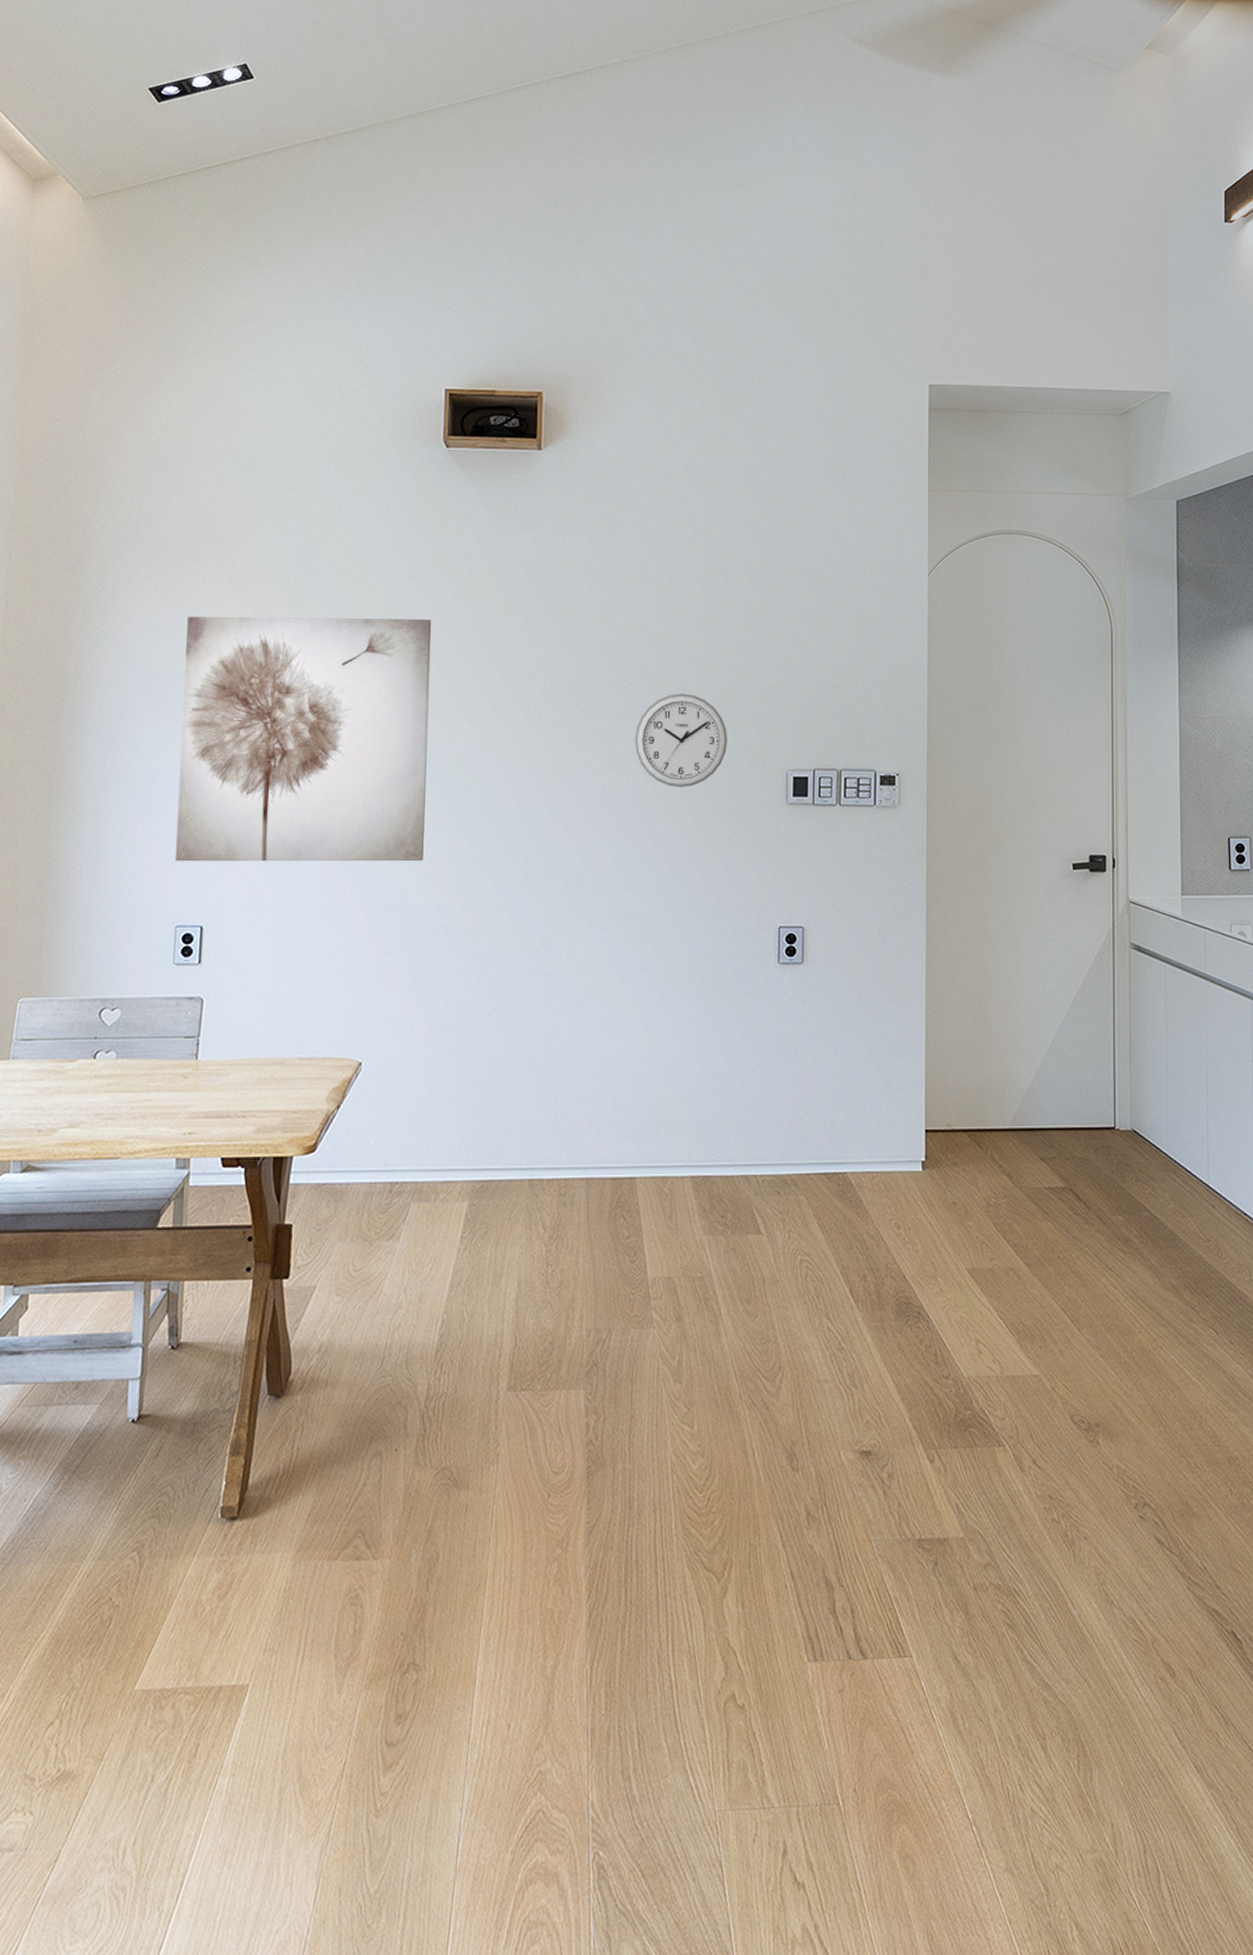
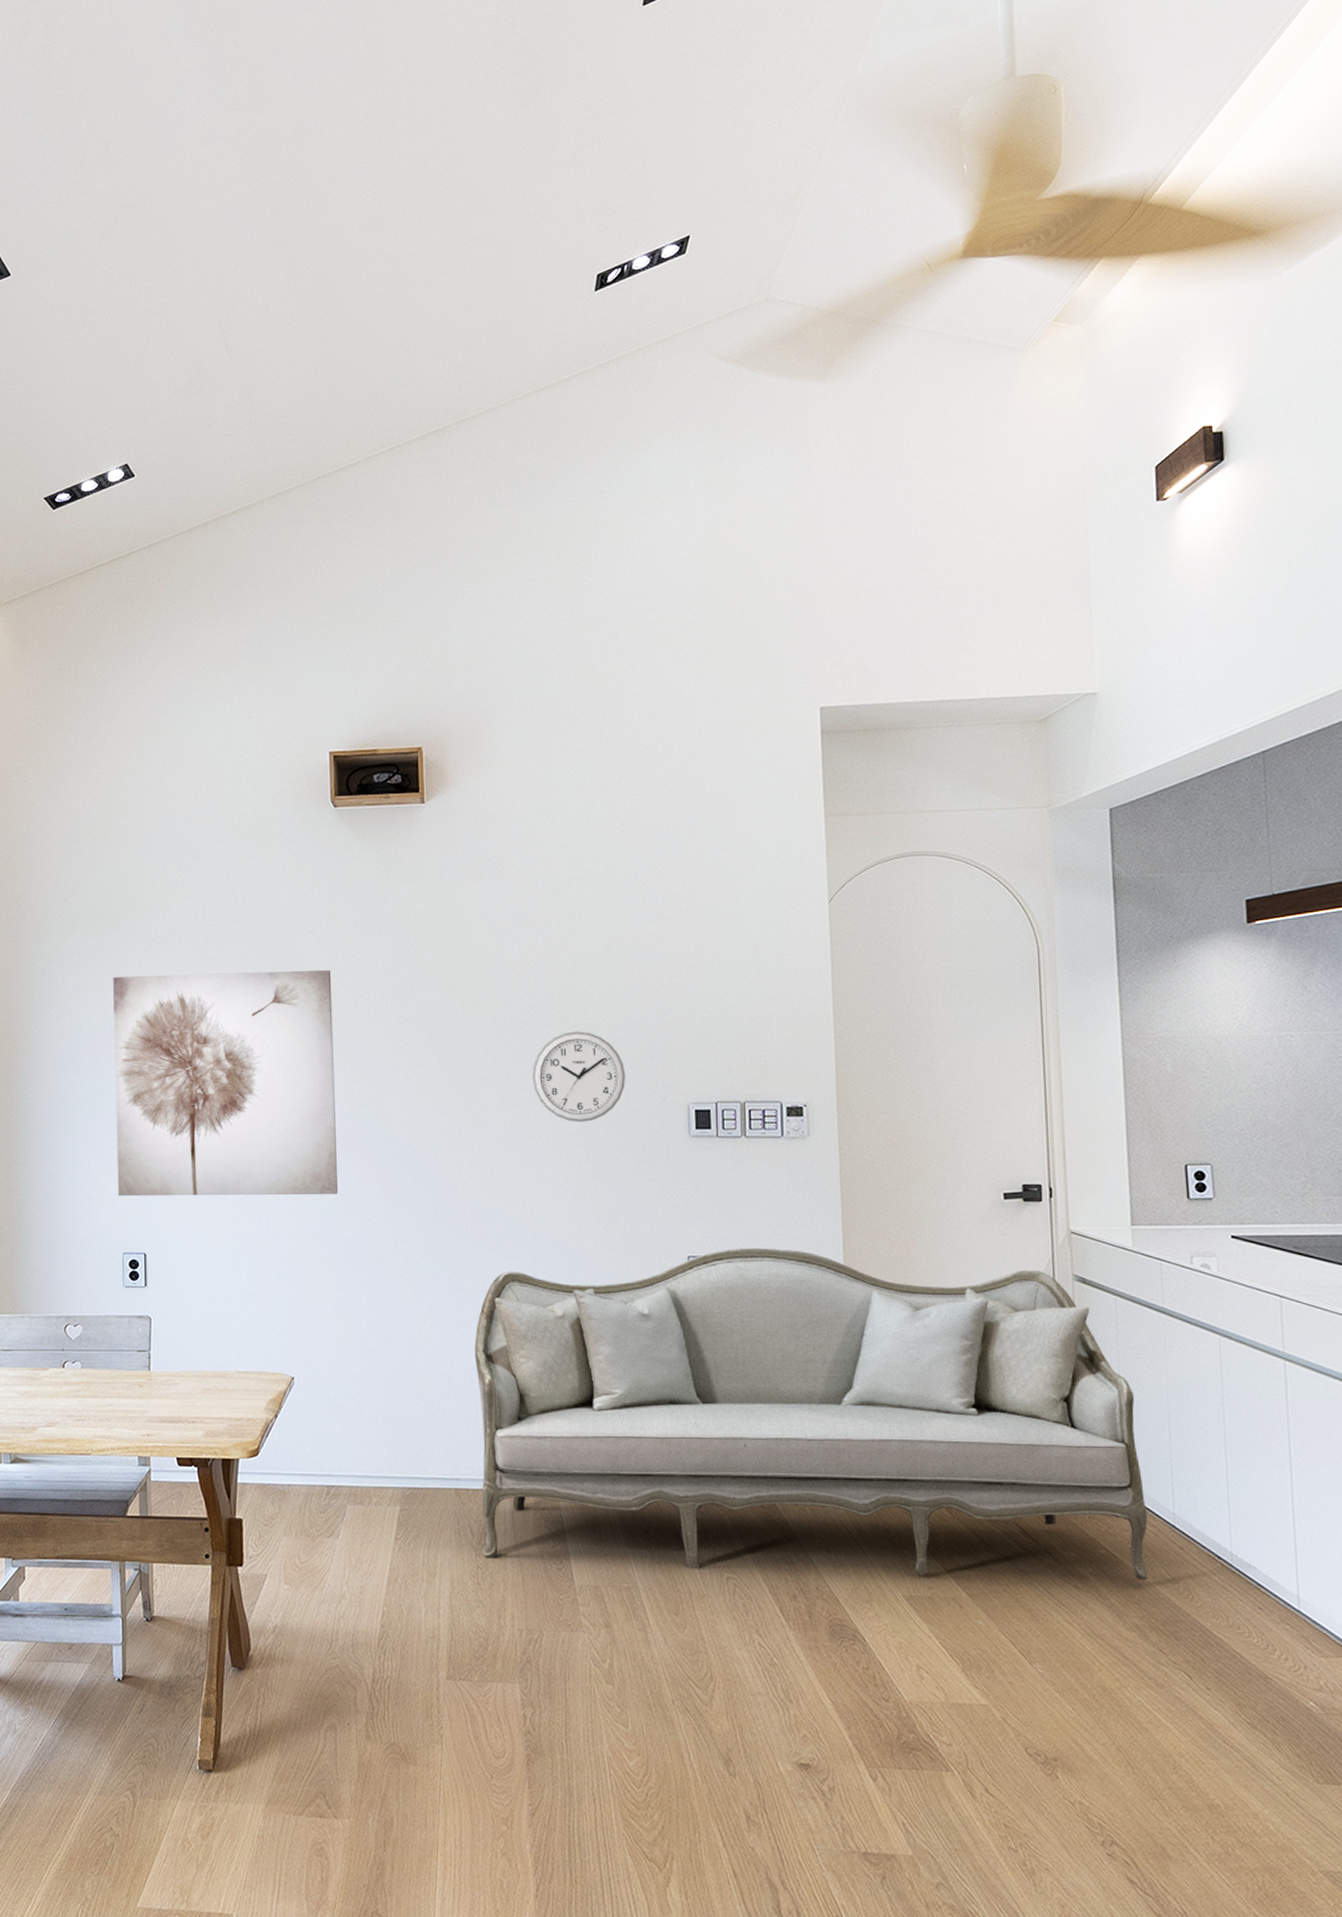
sofa: none [554,917,1186,1254] -> present [475,1247,1148,1580]

